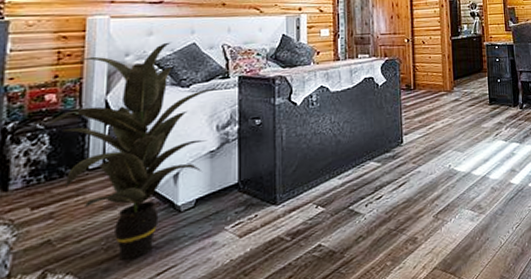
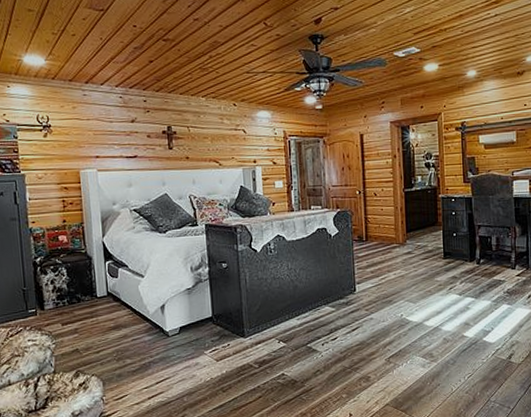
indoor plant: present [47,42,224,260] -> none [63,192,194,369]

